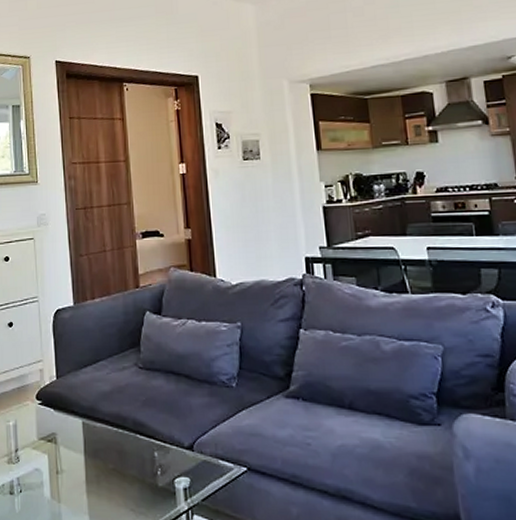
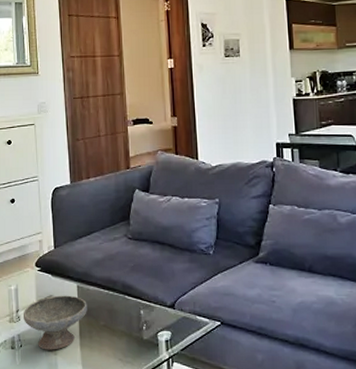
bowl: none [22,433,94,497] -> present [23,295,87,350]

